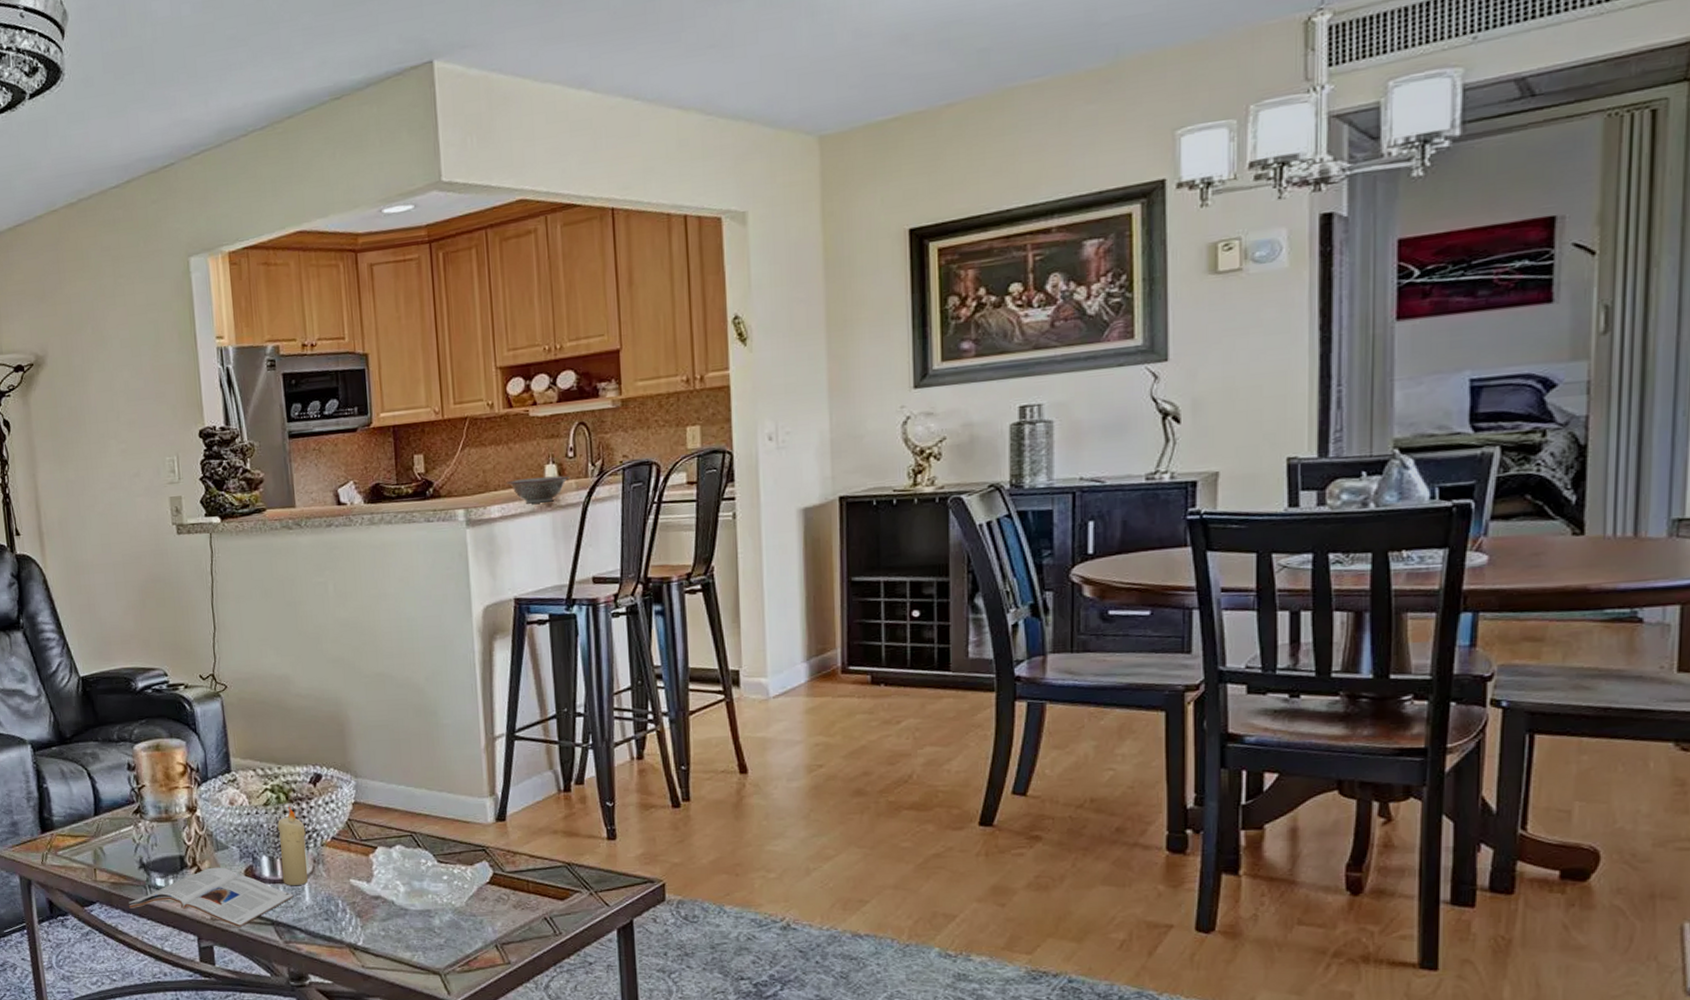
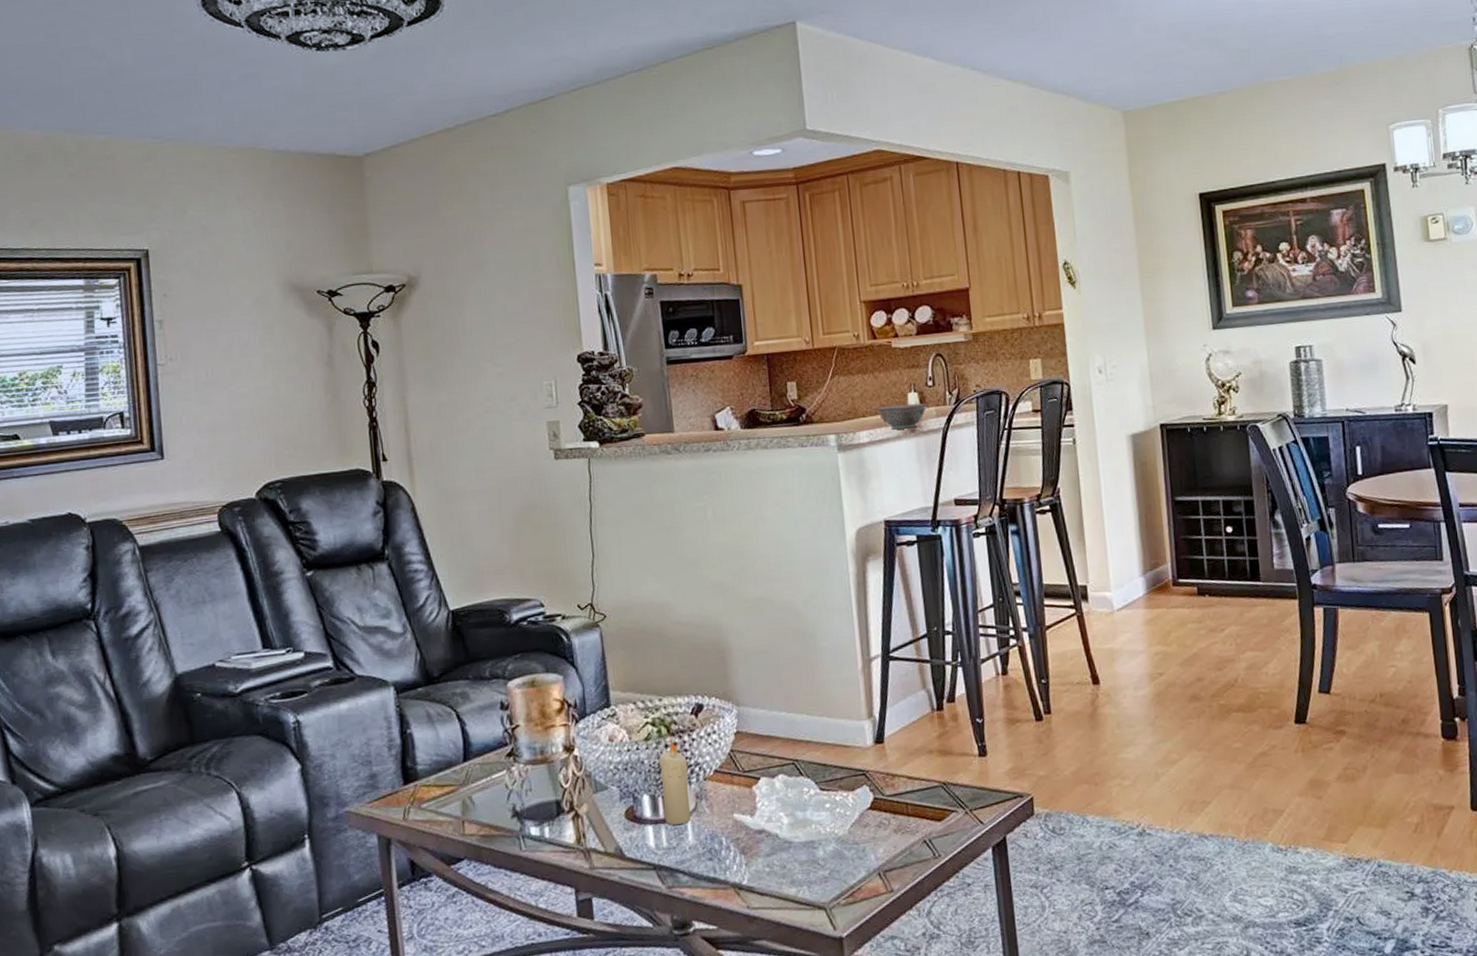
magazine: present [129,867,294,928] -> none [500,810,677,876]

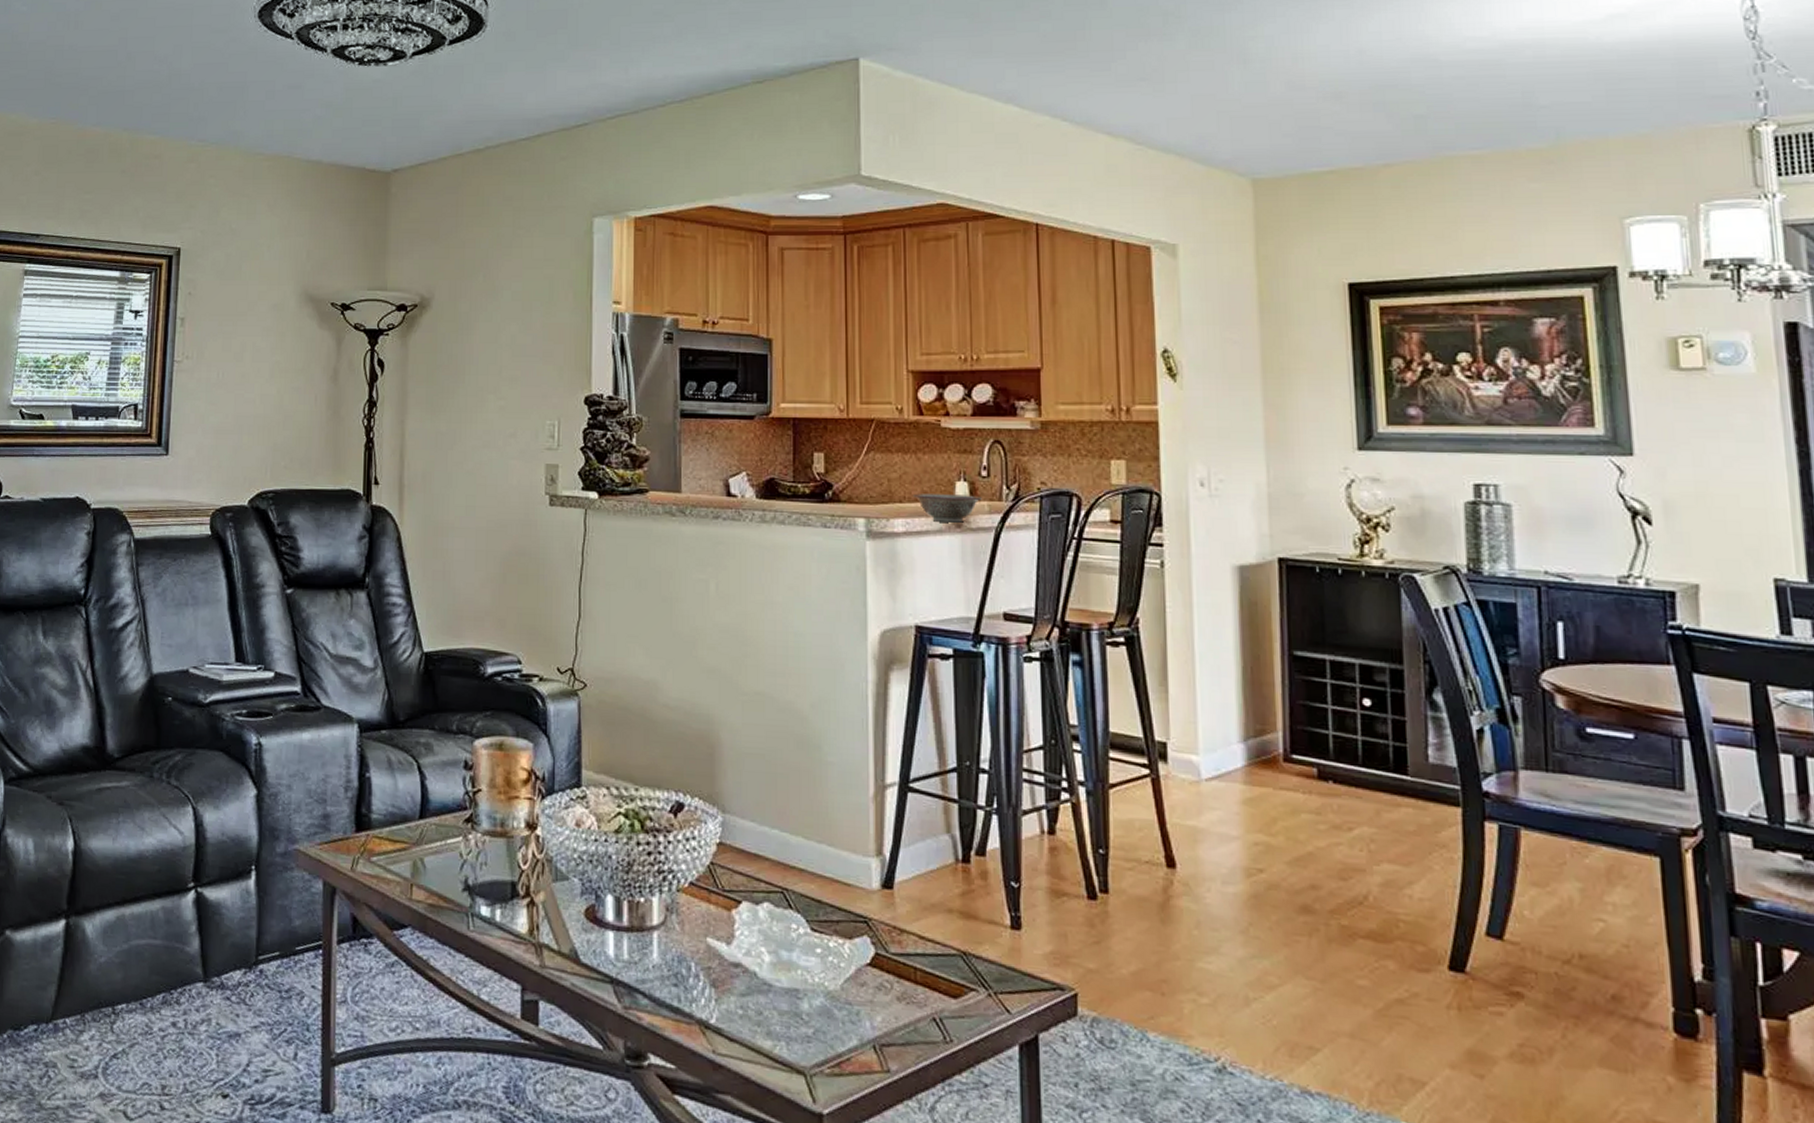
candle: present [659,740,692,826] -> none [628,838,660,938]

